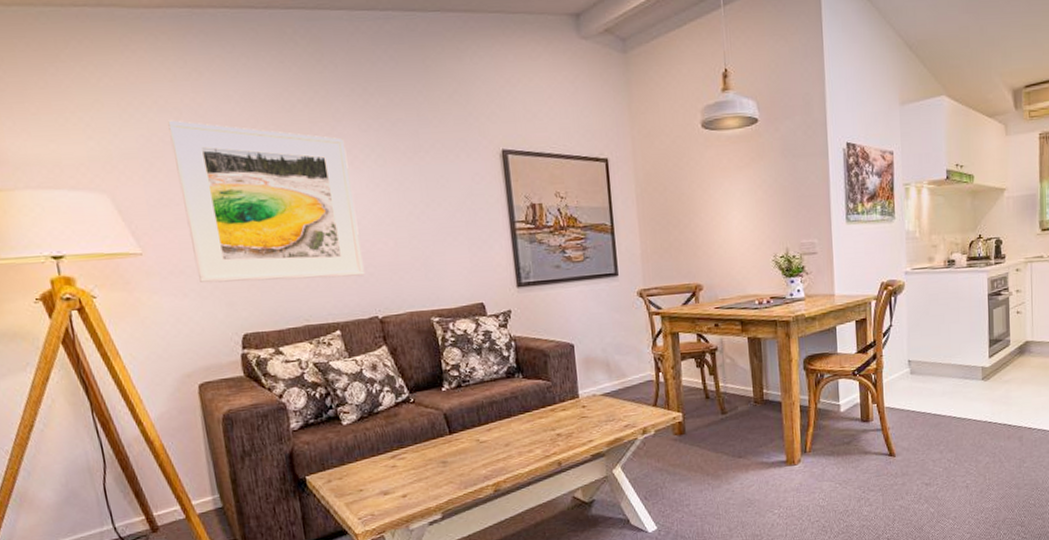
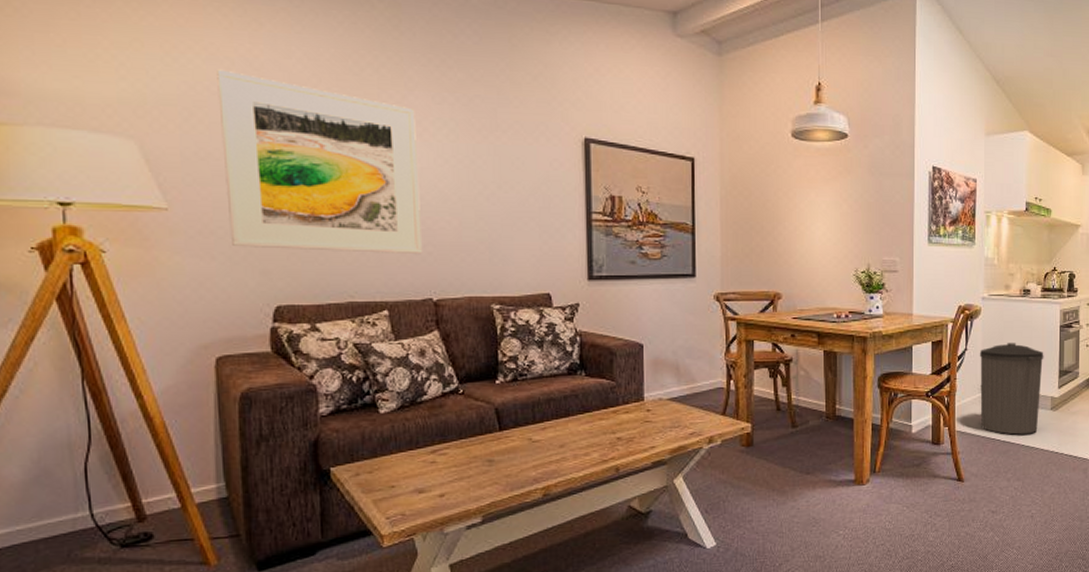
trash can: none [905,315,973,407] -> present [979,343,1044,435]

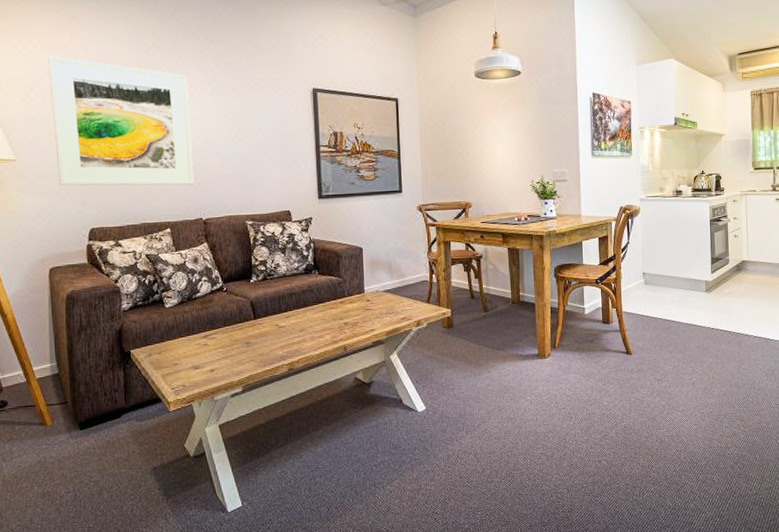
trash can: present [979,343,1044,435] -> none [640,236,697,314]

